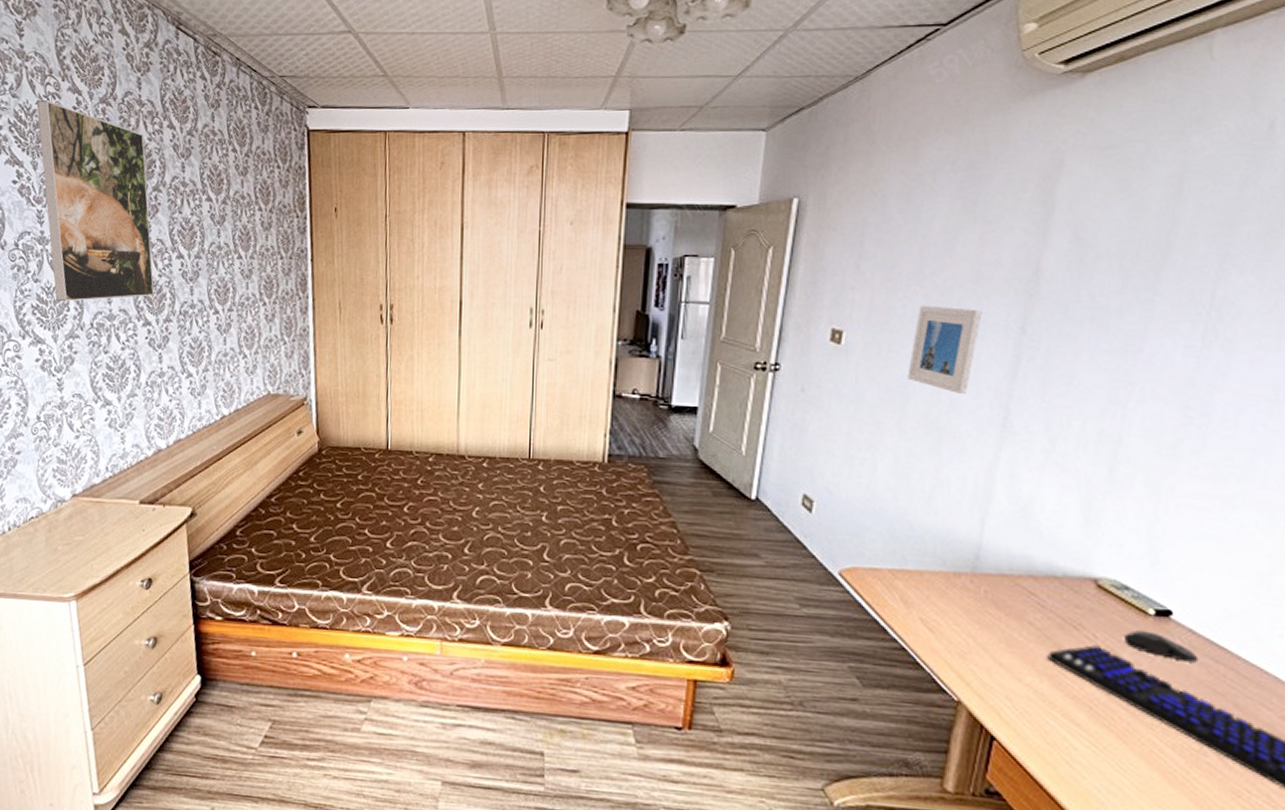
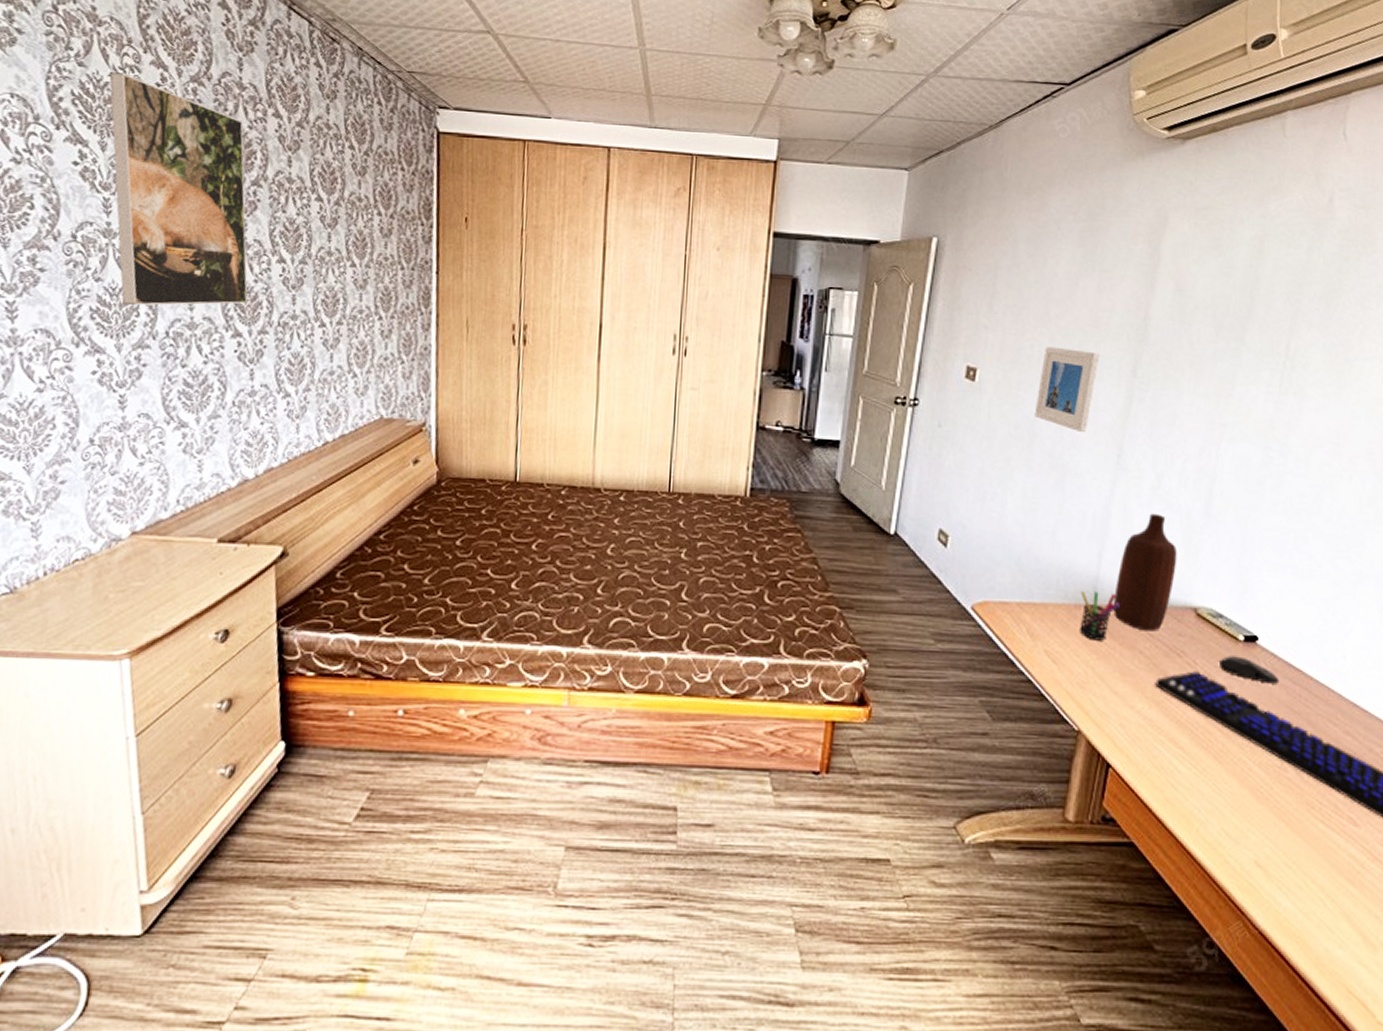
pen holder: none [960,559,1005,611] -> present [1080,591,1119,641]
bottle: none [998,478,1074,602] -> present [1113,513,1177,632]

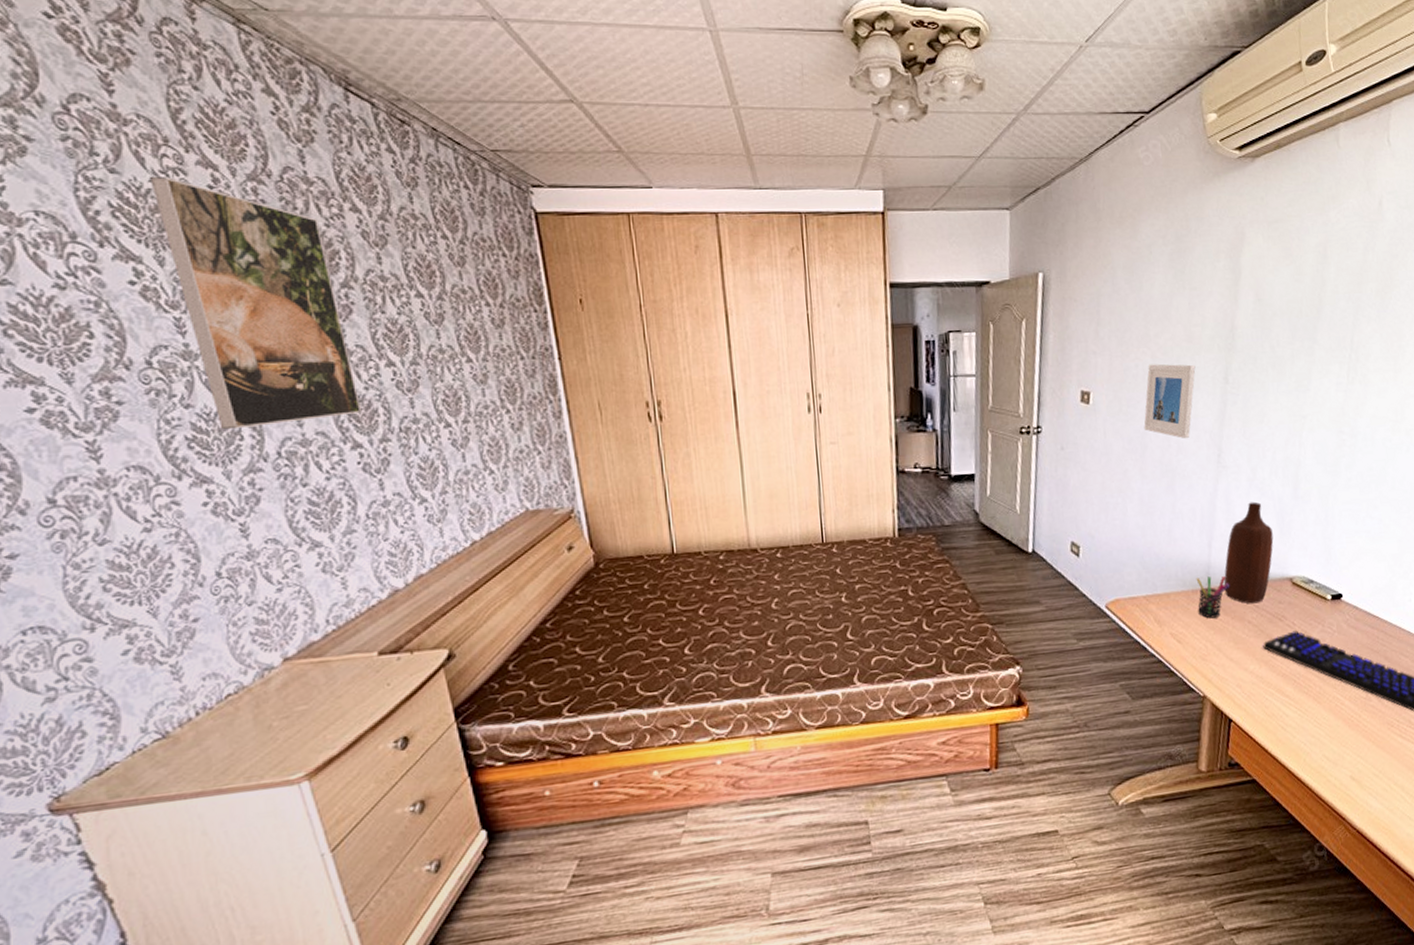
computer mouse: present [1219,656,1280,684] -> none [1313,612,1361,632]

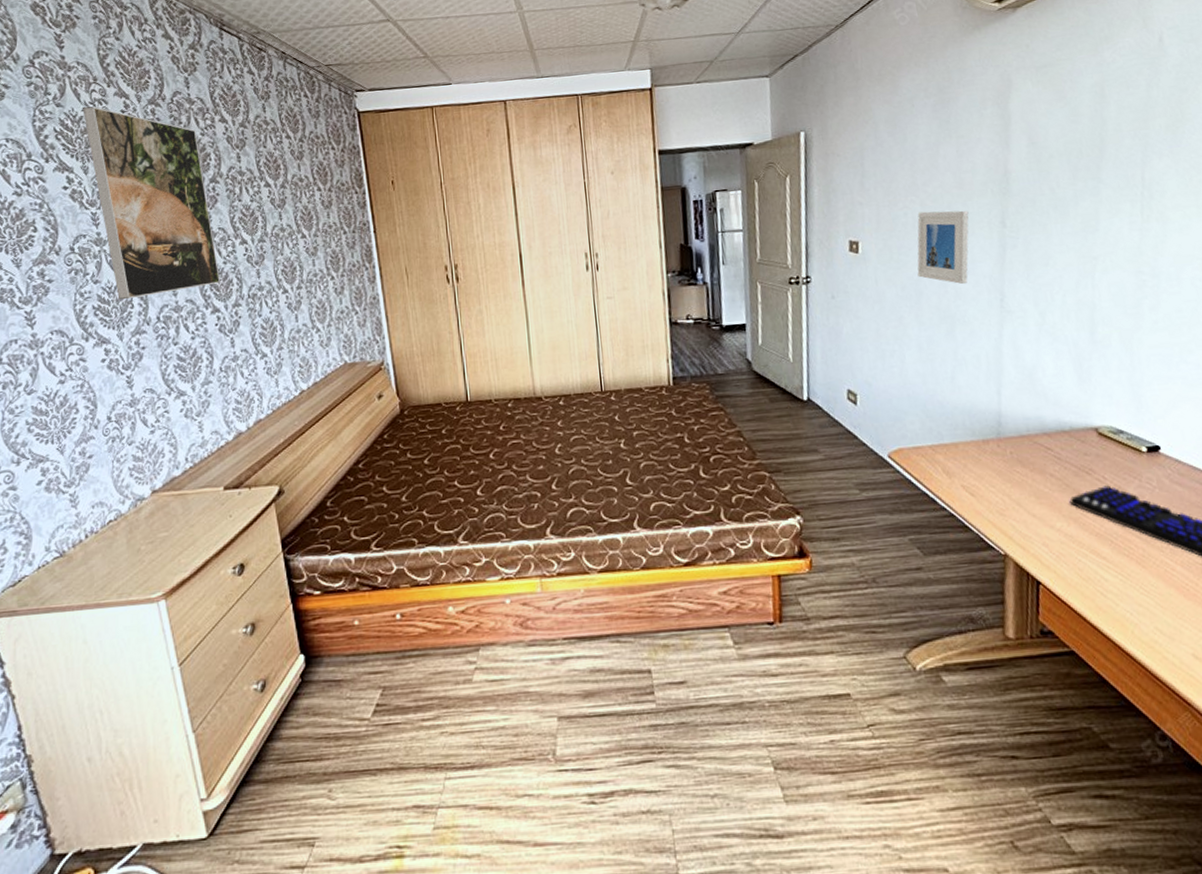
pen holder: present [1196,576,1229,619] -> none [986,426,1025,471]
bottle: present [1223,501,1274,604] -> none [1018,347,1072,456]

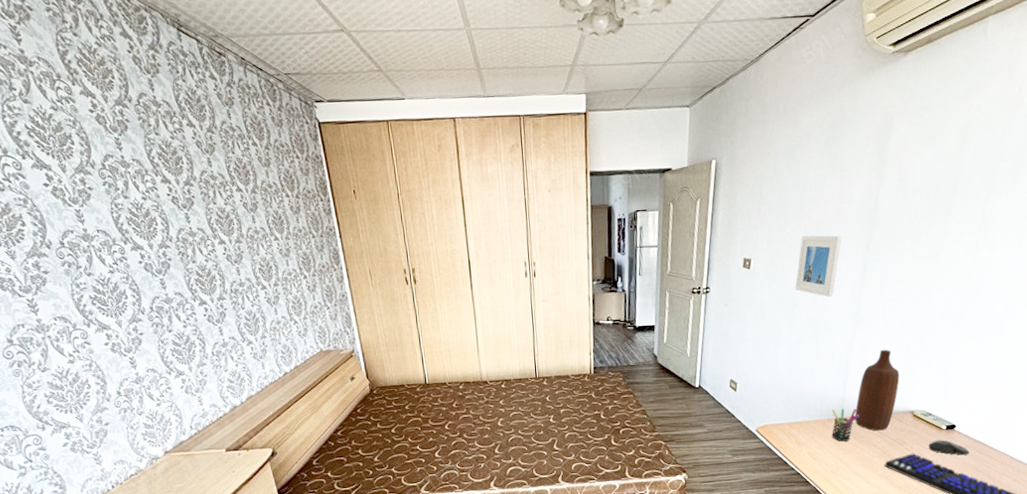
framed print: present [83,106,221,300] -> none [51,104,205,292]
pen holder: none [986,426,1025,471] -> present [832,409,859,442]
bottle: none [1018,347,1072,456] -> present [855,349,900,431]
computer mouse: none [1127,466,1188,488] -> present [929,440,970,456]

